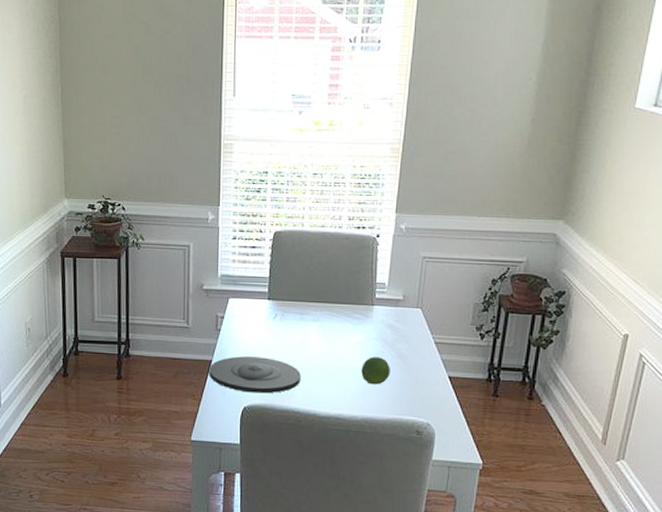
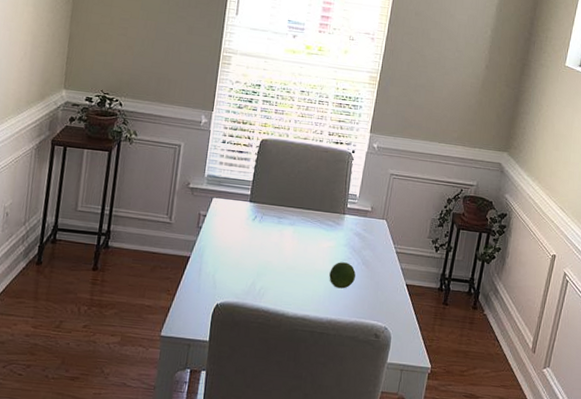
plate: present [209,356,301,394] -> none [186,254,274,292]

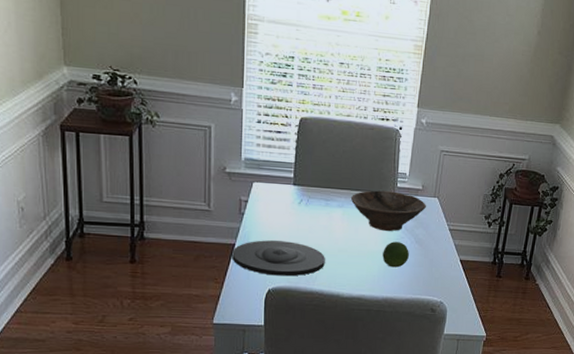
plate: none [186,254,274,292] -> present [232,240,325,277]
bowl: none [302,210,374,252] -> present [350,190,426,232]

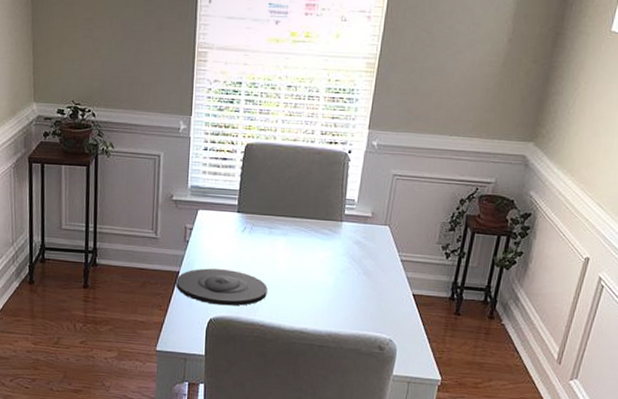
bowl: present [350,190,426,232] -> none [295,218,376,262]
fruit: present [382,242,409,268] -> none [327,272,356,301]

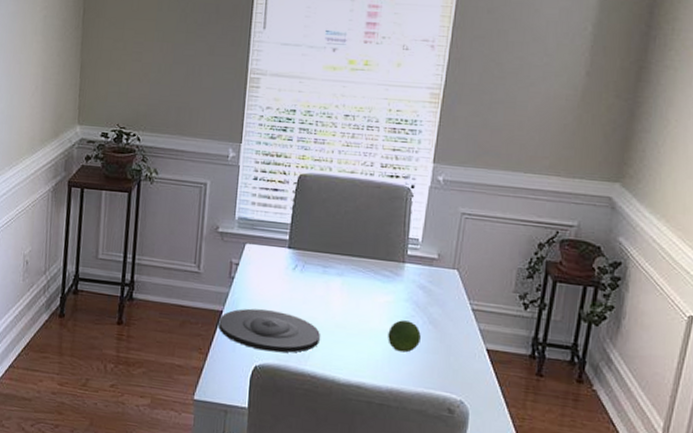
fruit: none [327,272,356,301] -> present [388,320,421,353]

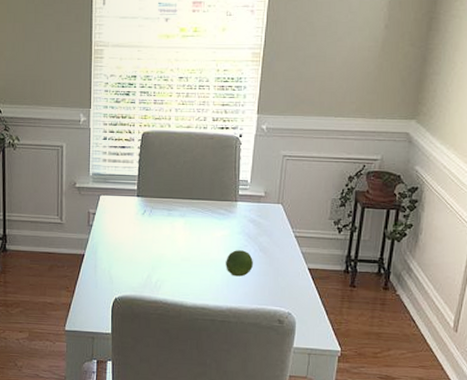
plate: present [218,308,320,353] -> none [82,250,168,286]

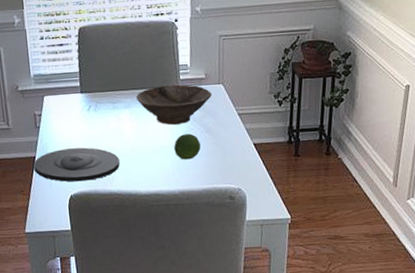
plate: none [82,250,168,286] -> present [34,147,120,182]
bowl: none [192,199,269,240] -> present [135,84,212,125]

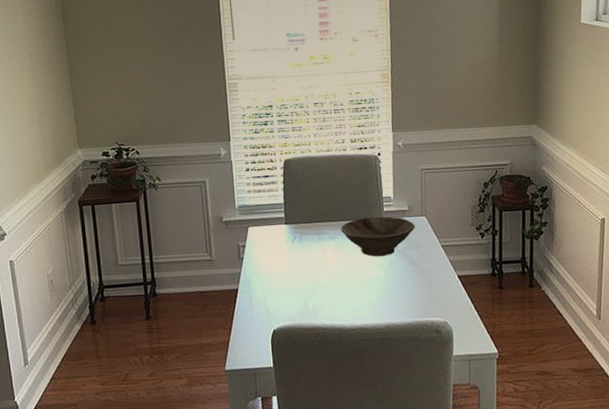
plate: present [34,147,120,182] -> none [236,279,324,316]
fruit: present [174,134,201,160] -> none [379,265,406,293]

